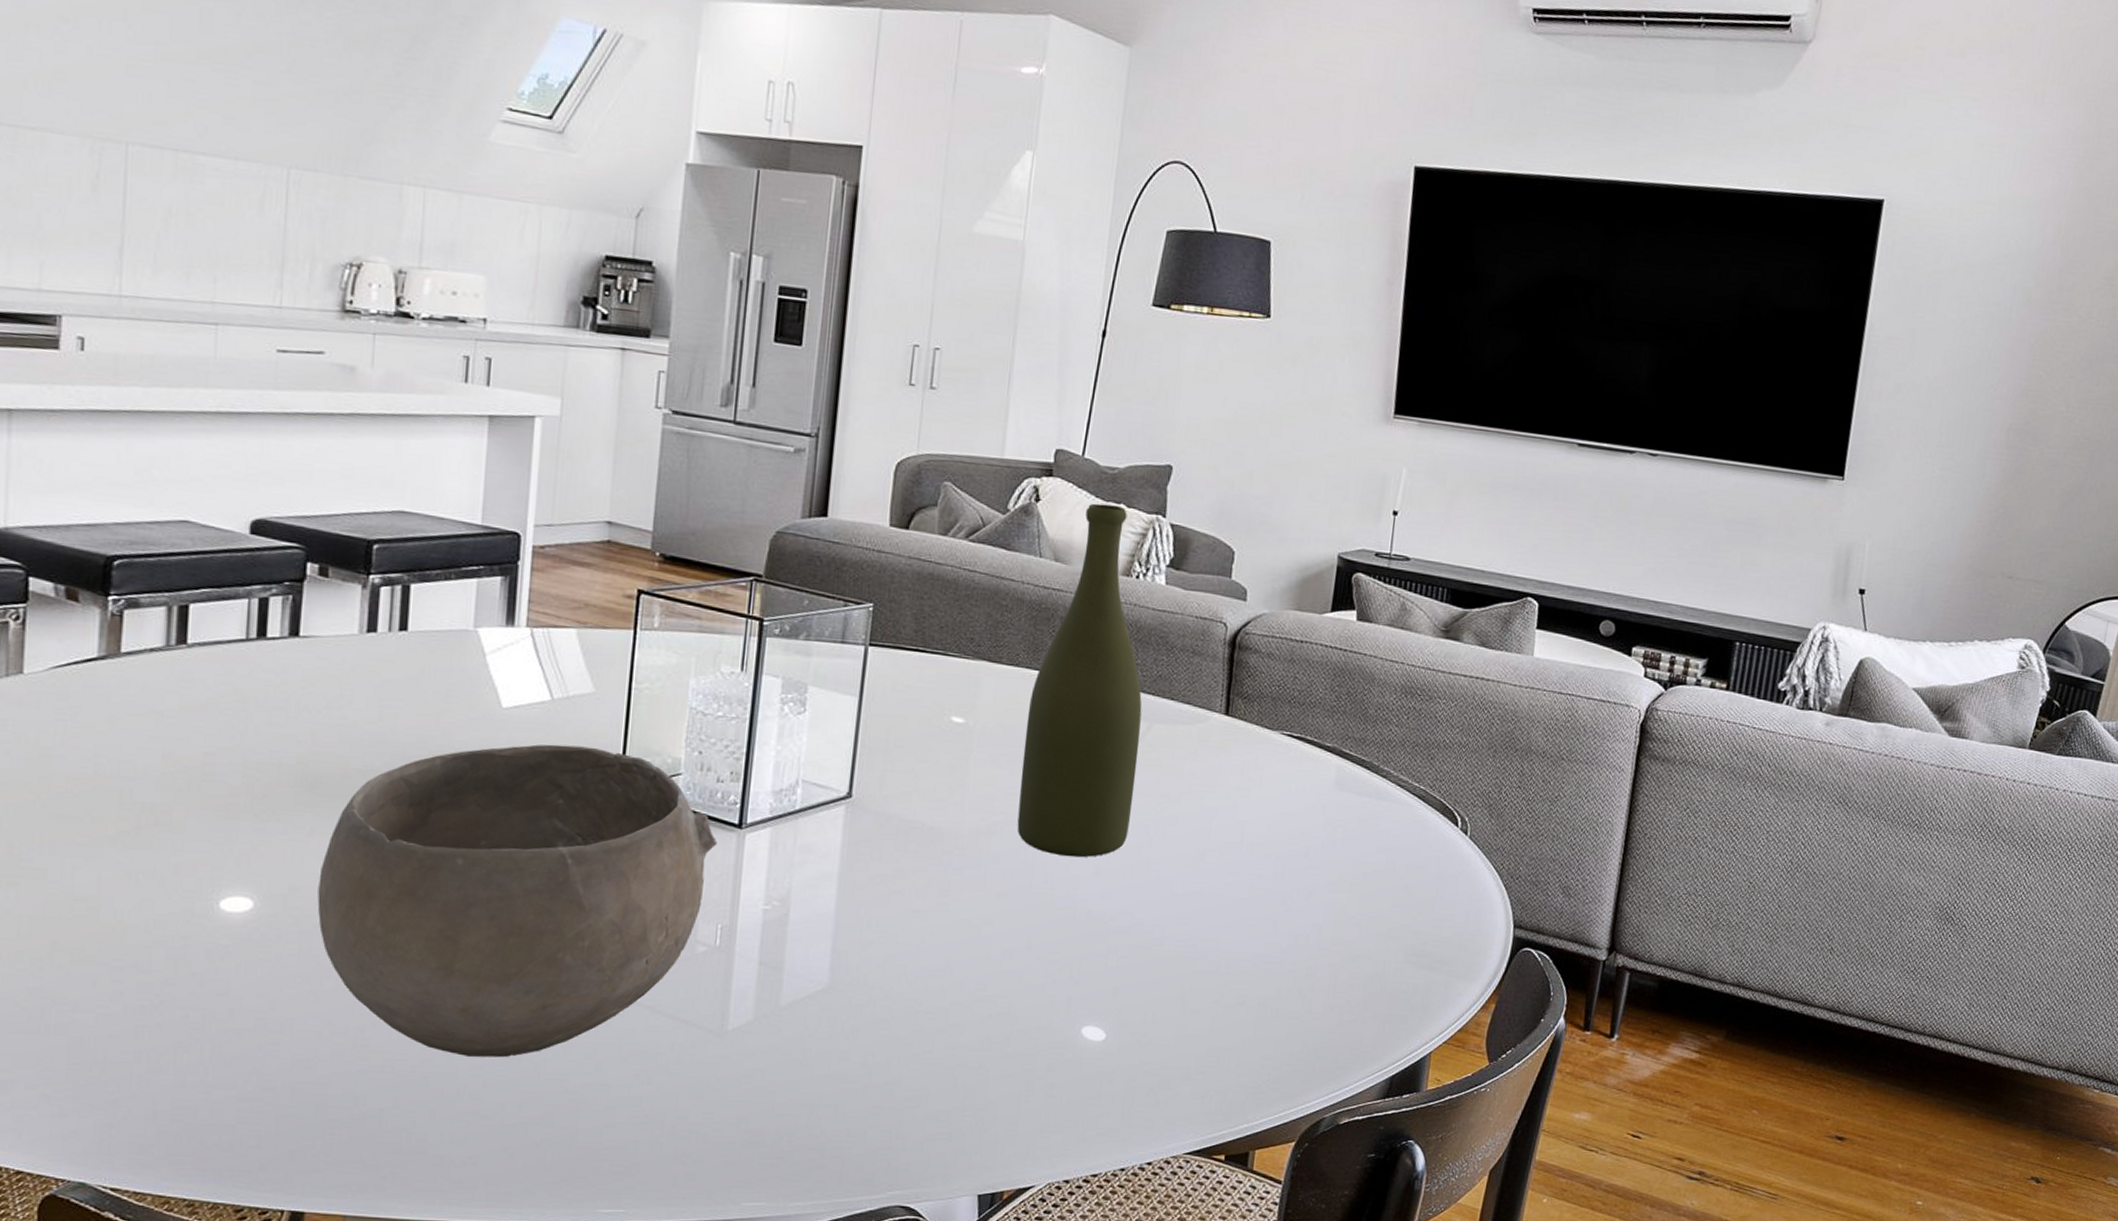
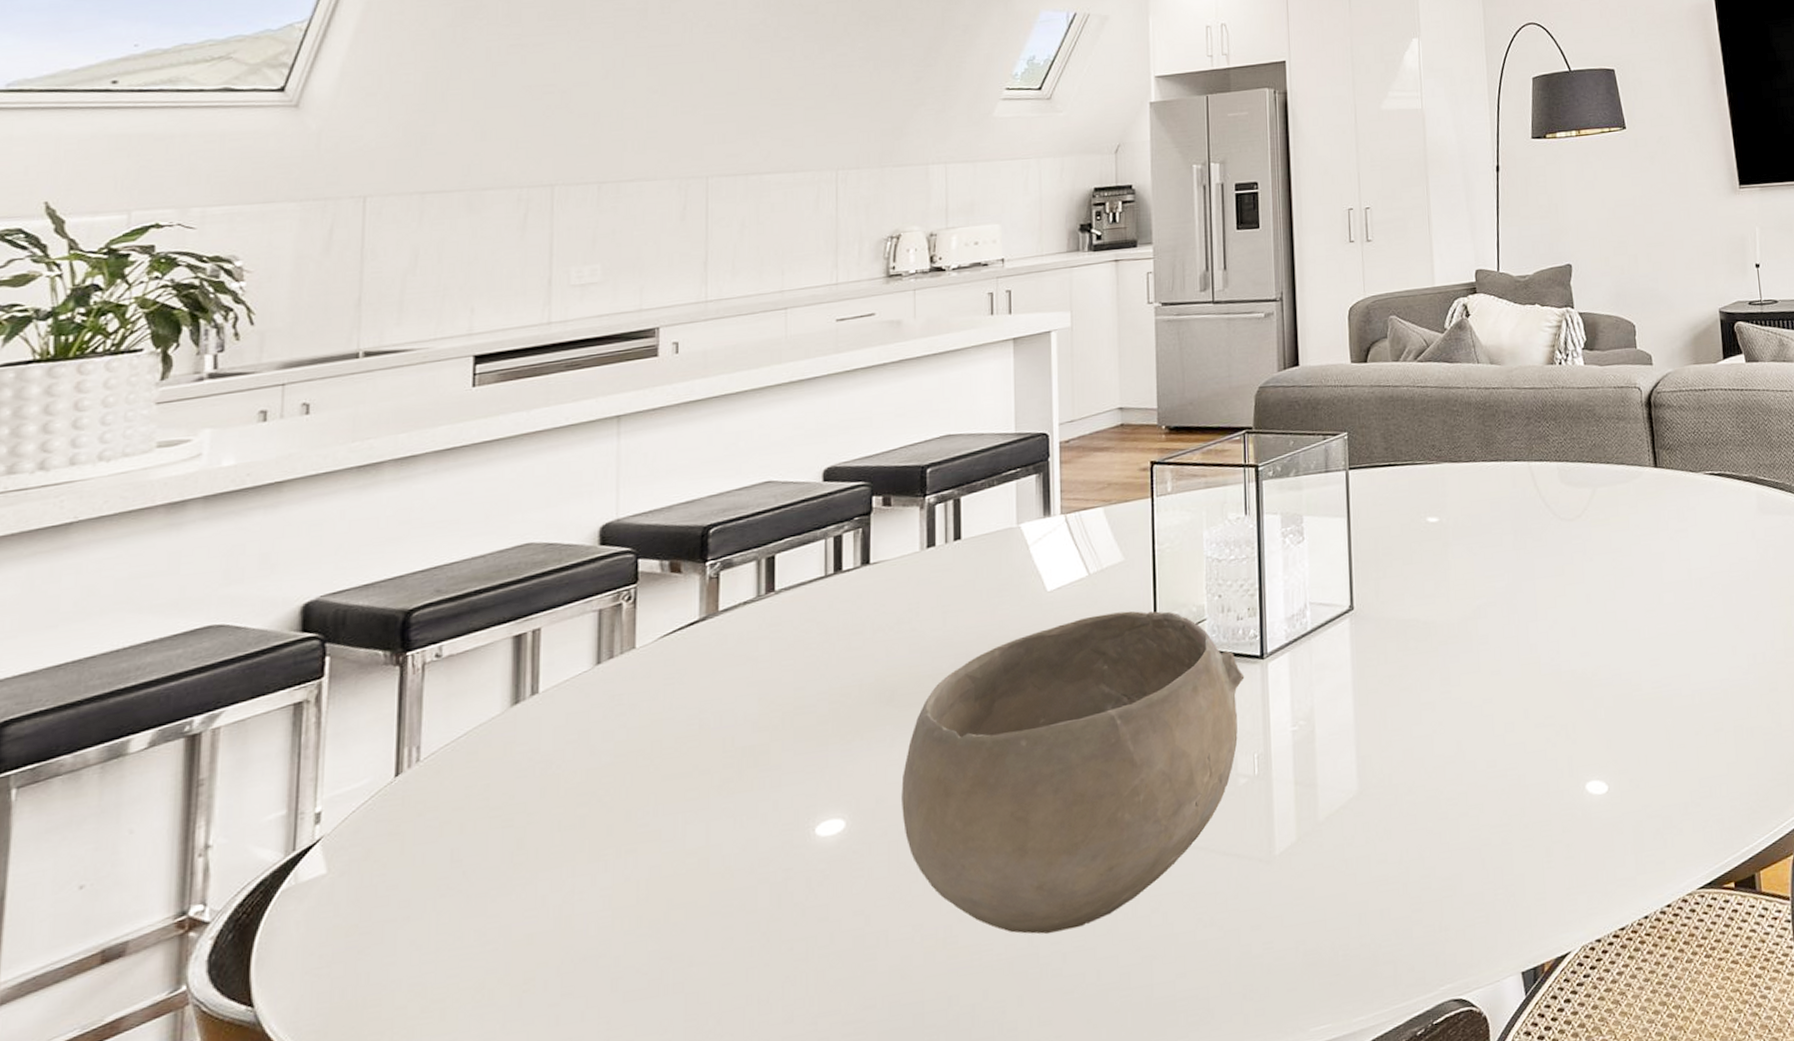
bottle: present [1017,503,1142,858] -> none [1490,306,1593,625]

